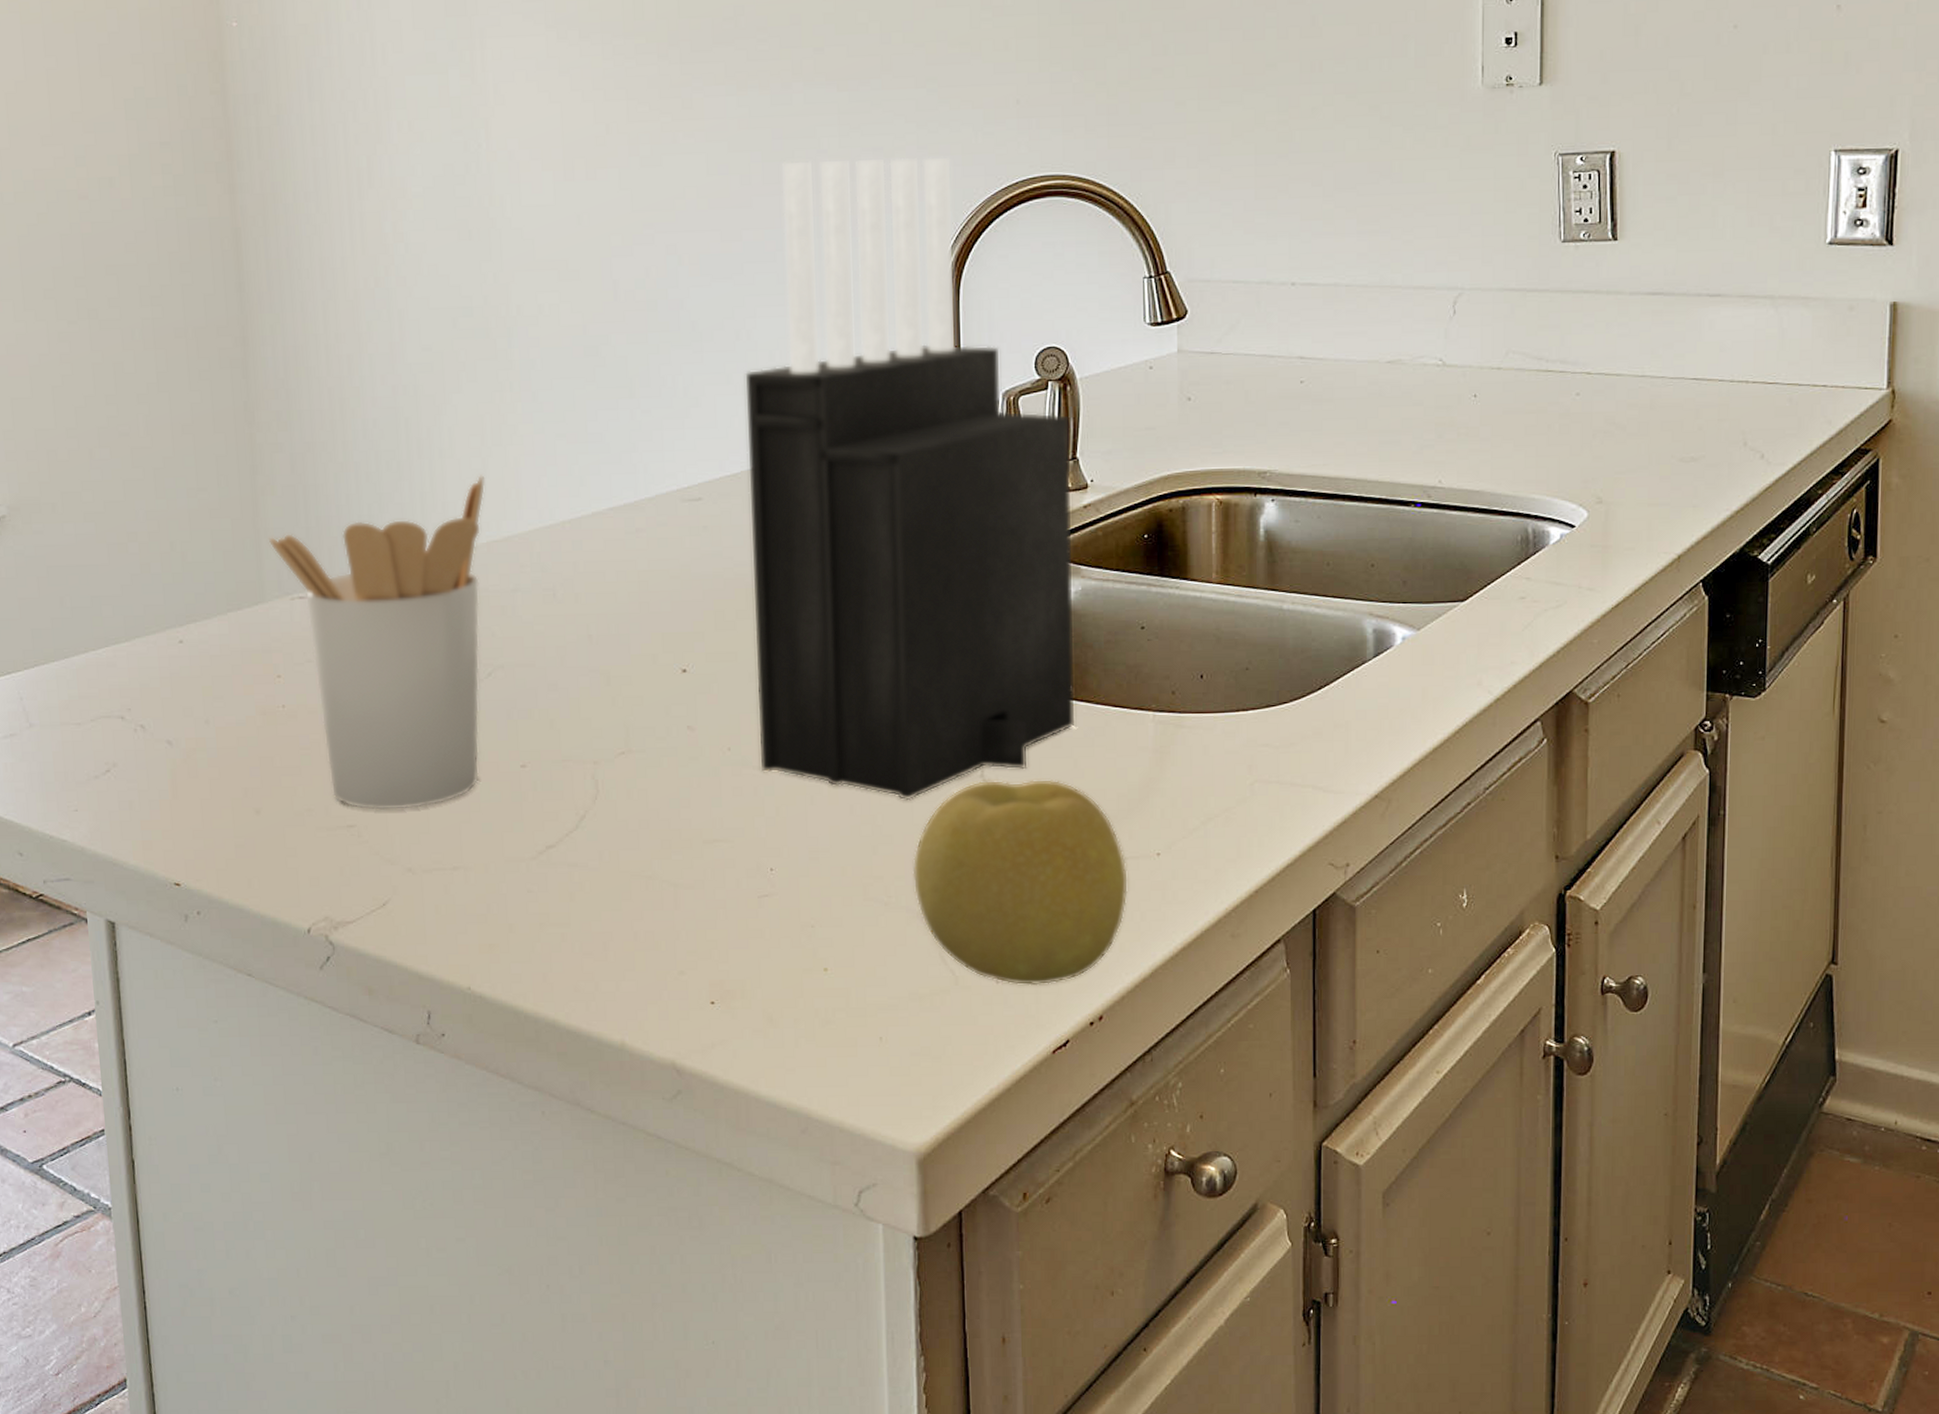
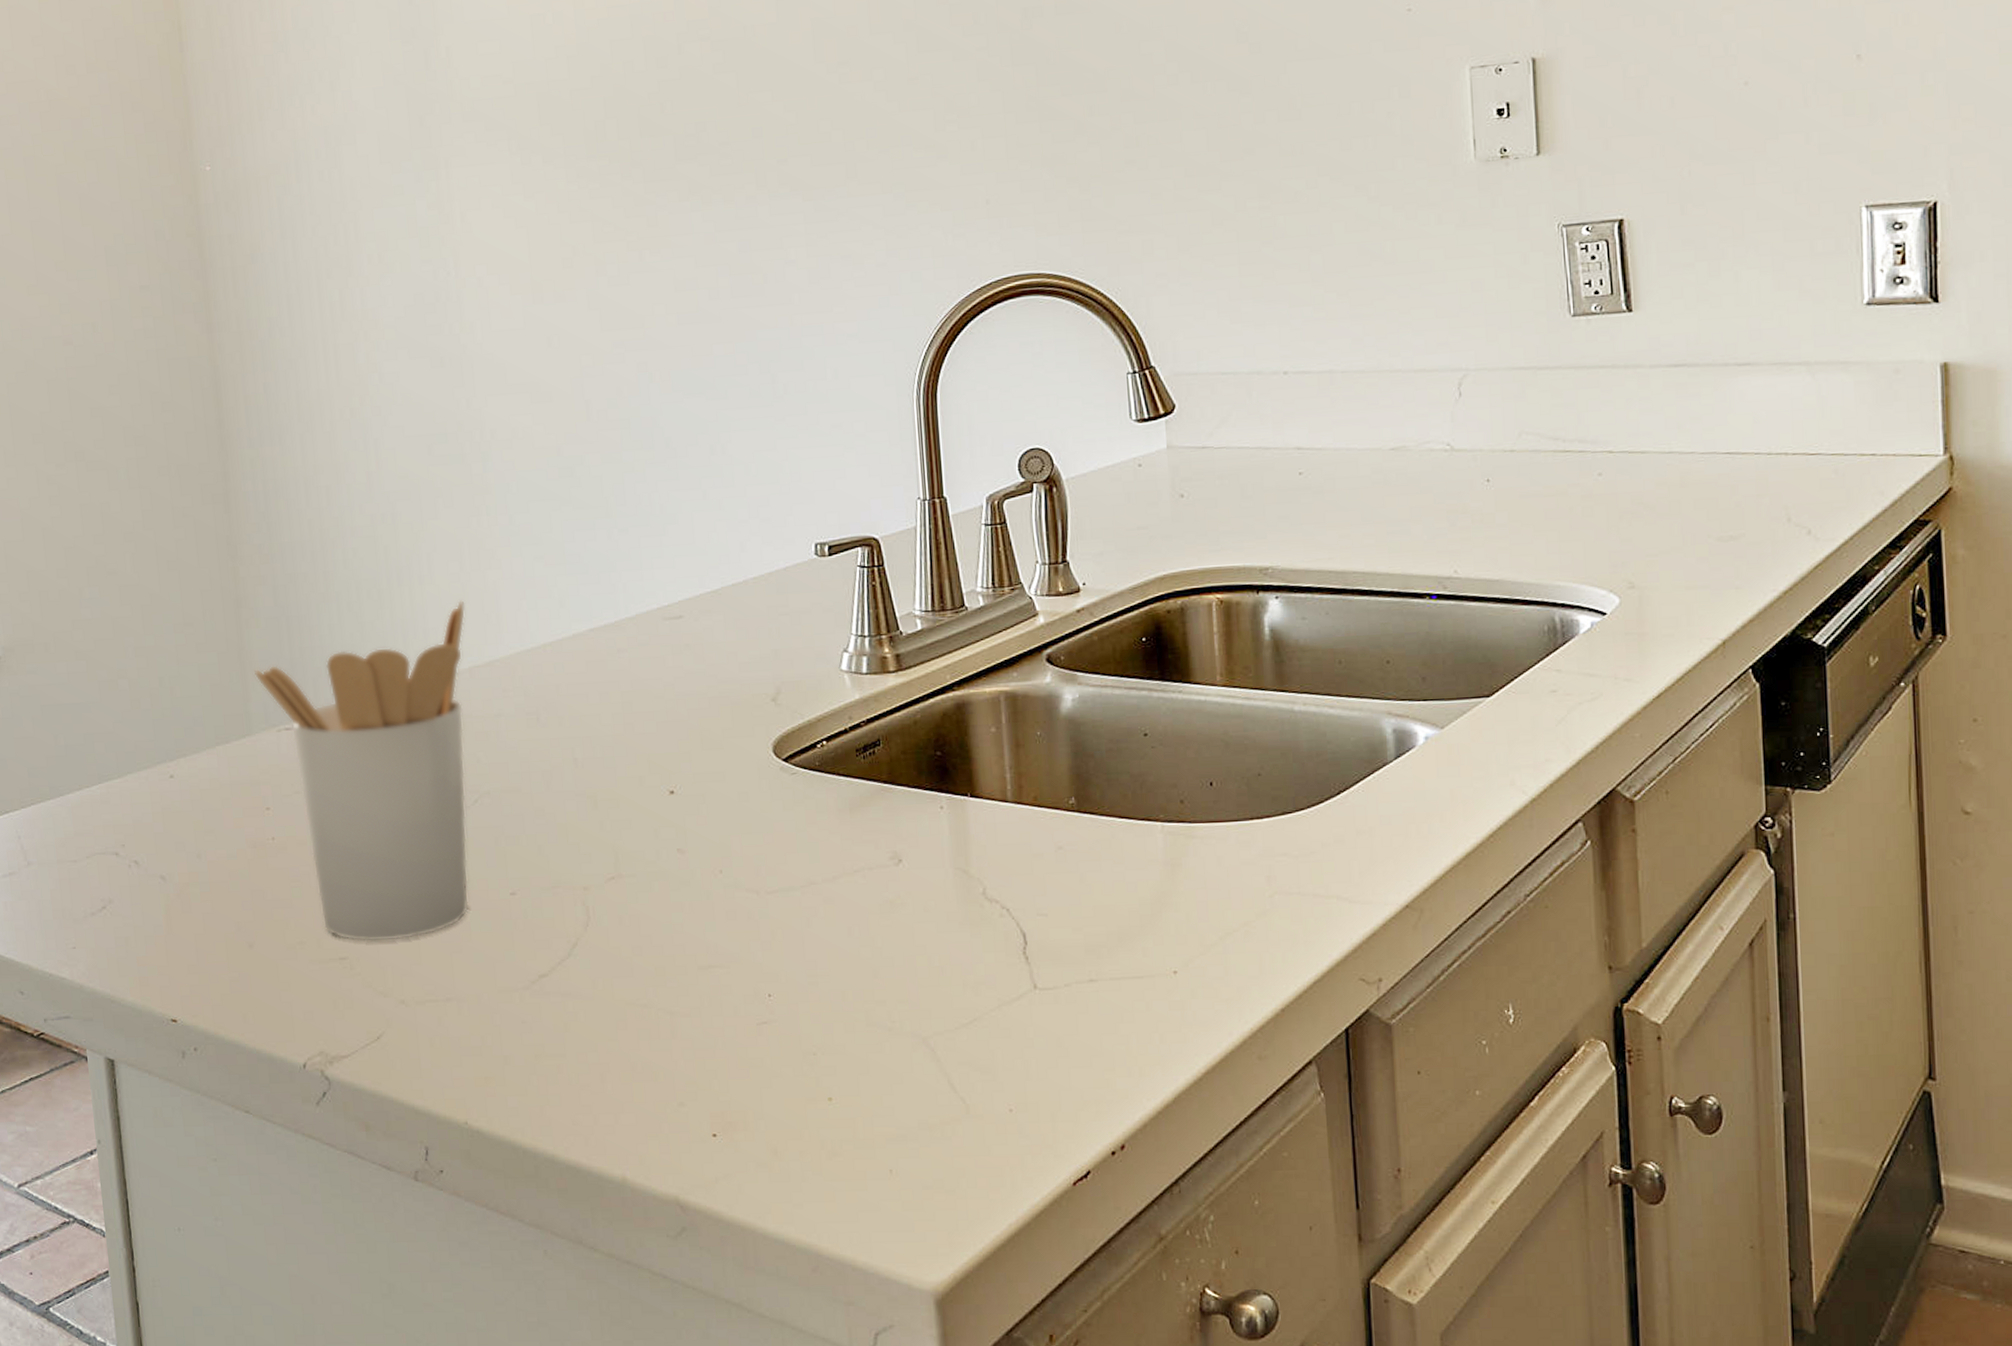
knife block: present [744,156,1074,801] -> none [720,260,1078,921]
fruit: present [912,778,1129,986] -> none [915,895,1145,1114]

